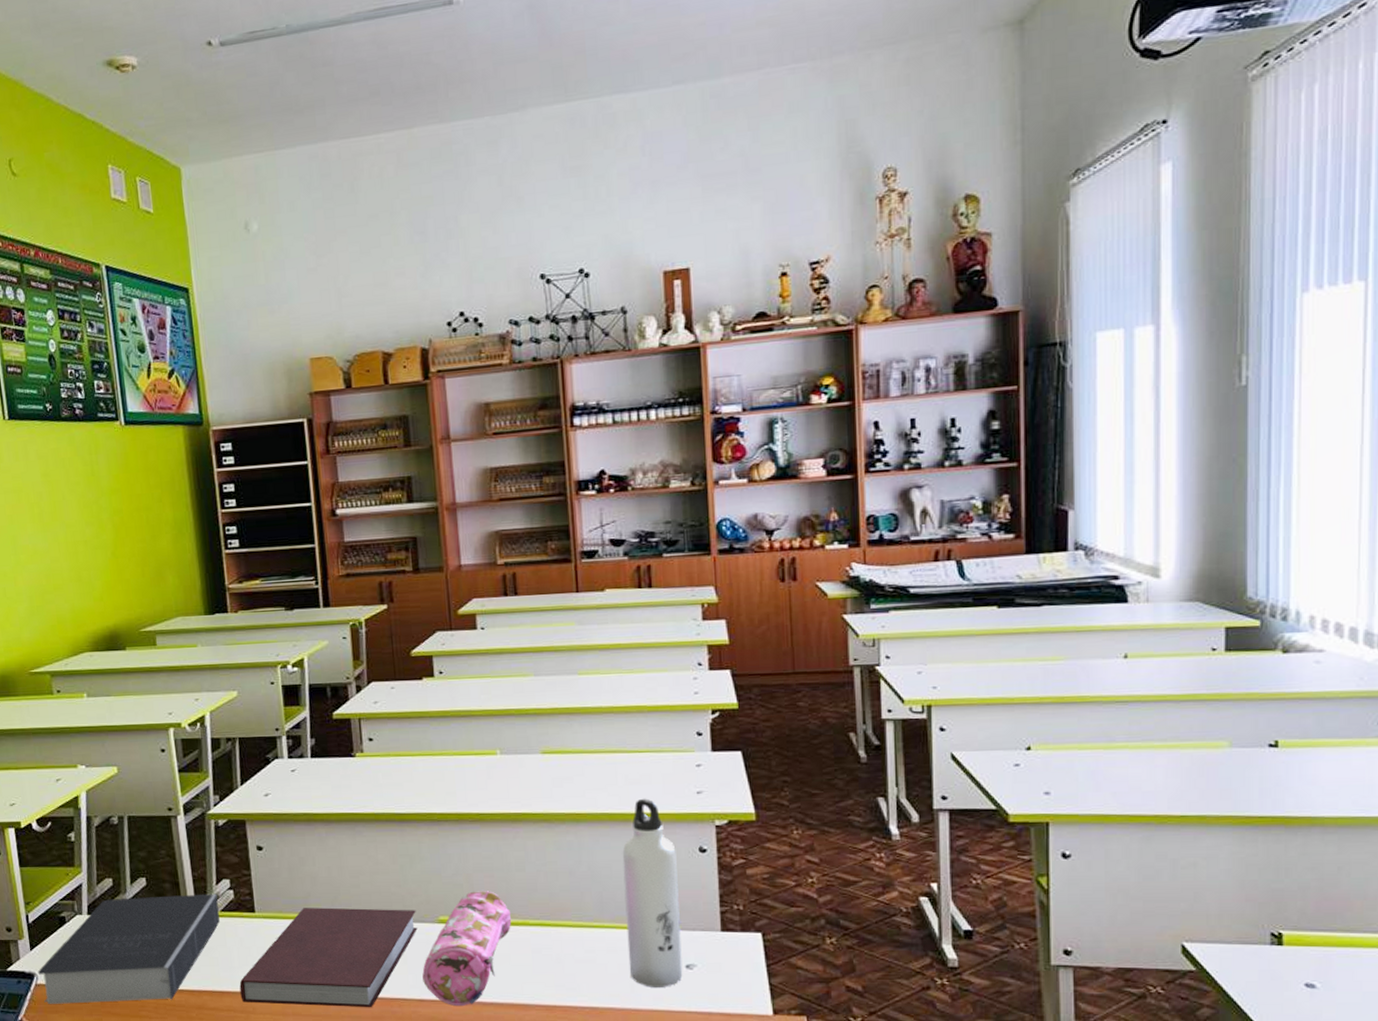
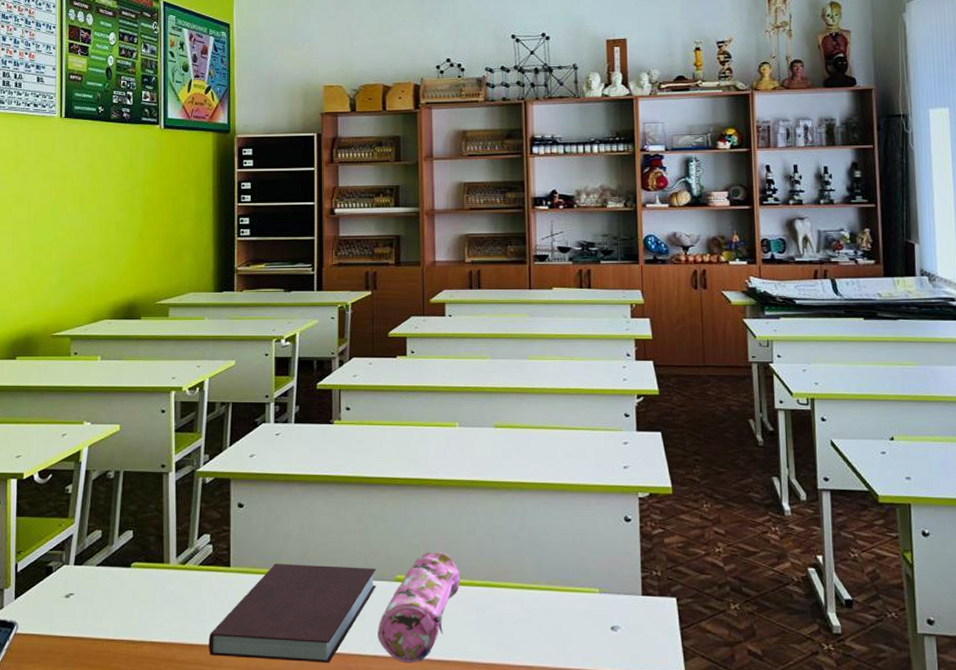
book: present [37,893,220,1004] -> none [18,547,198,654]
water bottle: present [622,798,683,987] -> none [559,471,608,648]

